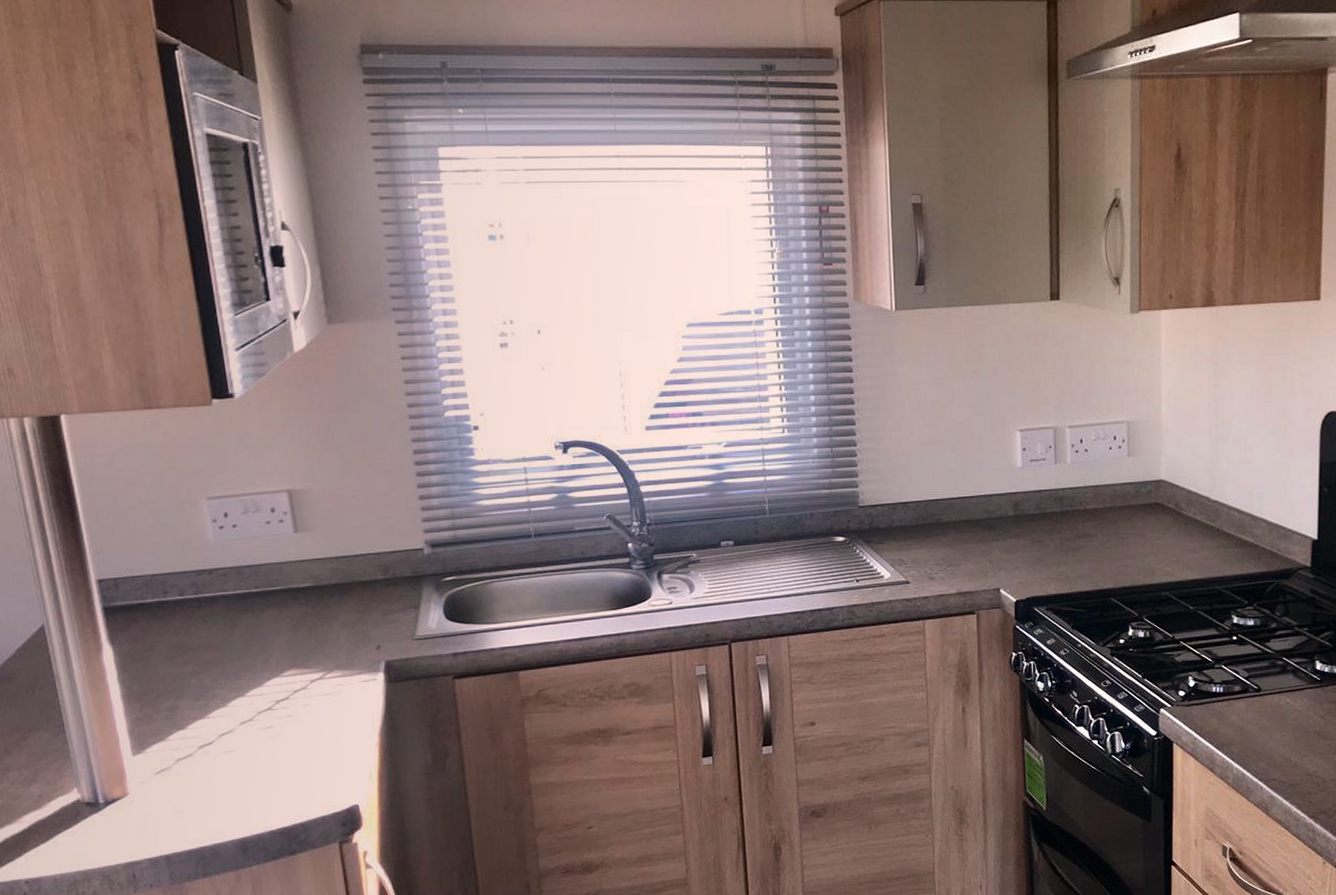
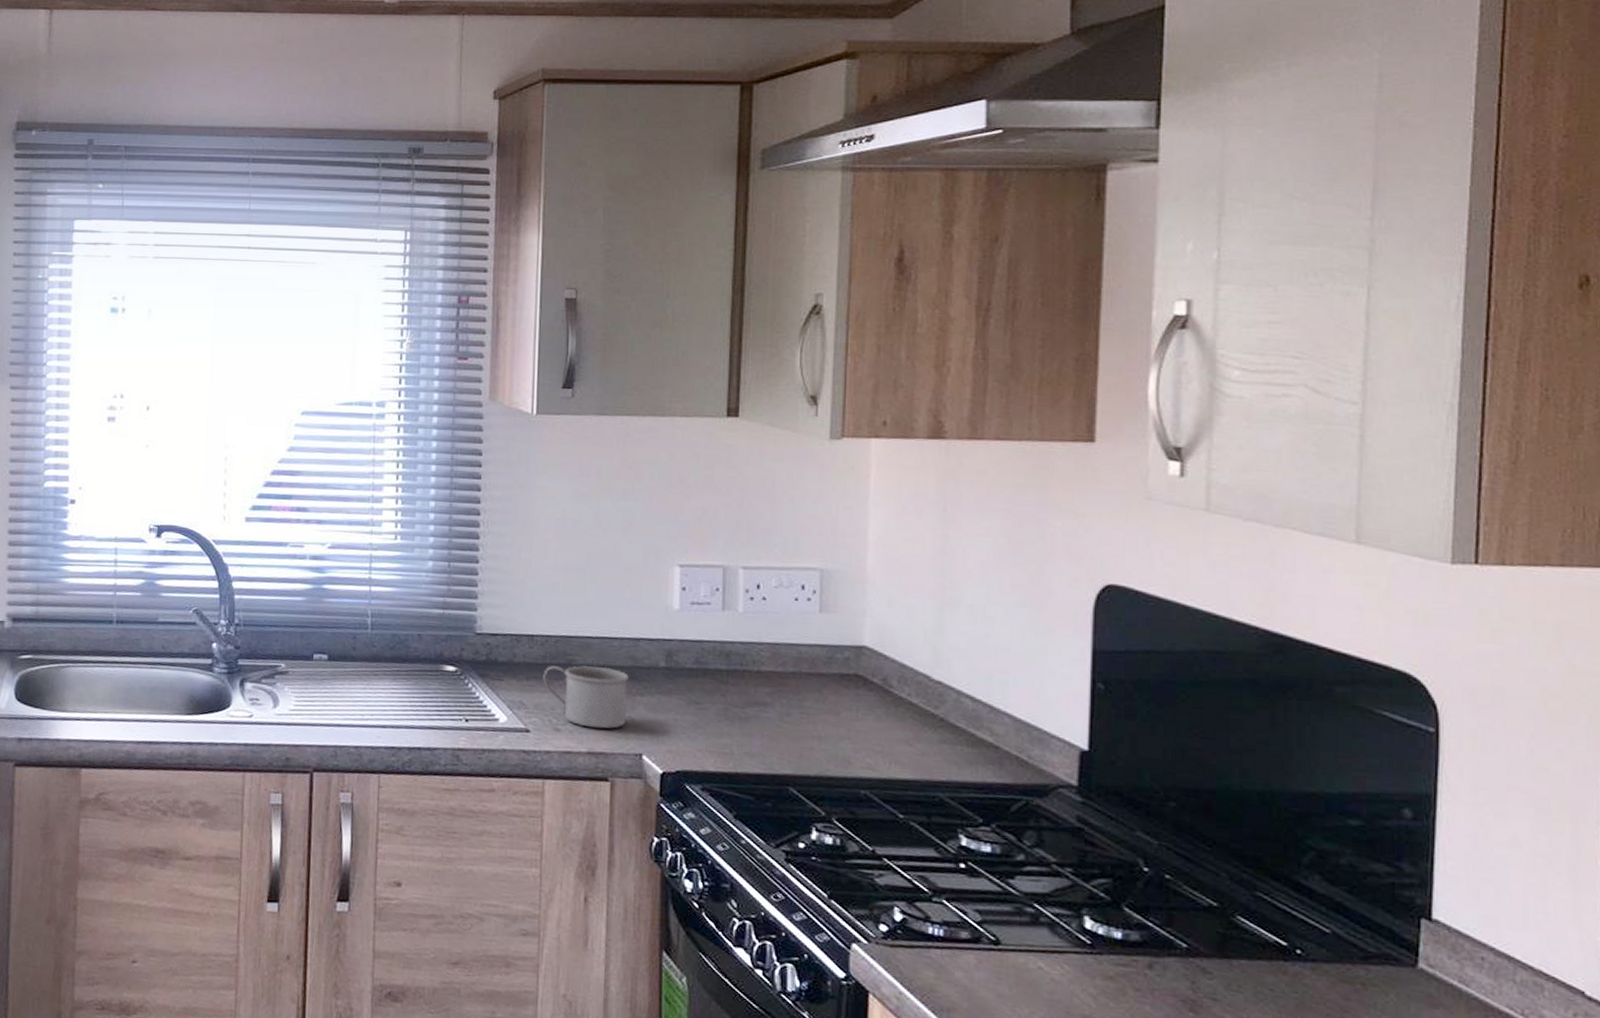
mug: none [917,521,986,573] -> present [543,666,629,729]

